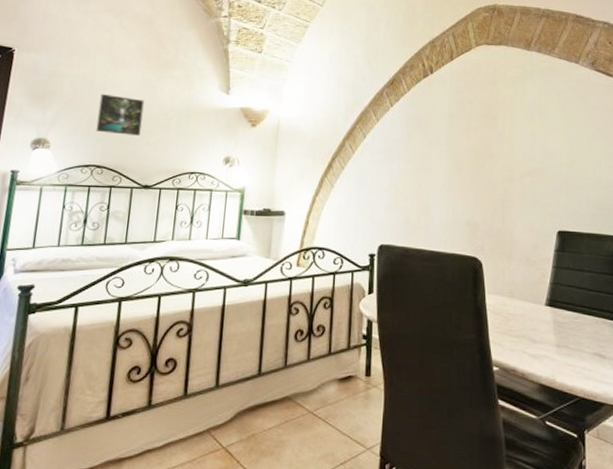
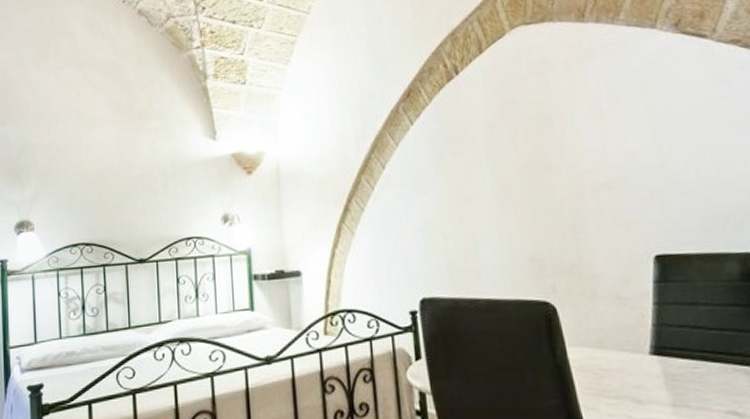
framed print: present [95,93,145,136] -> none [77,160,126,205]

